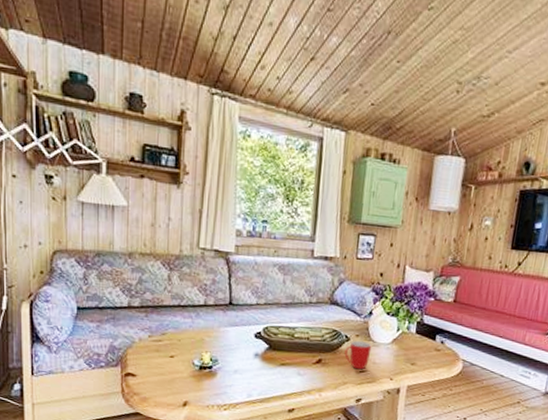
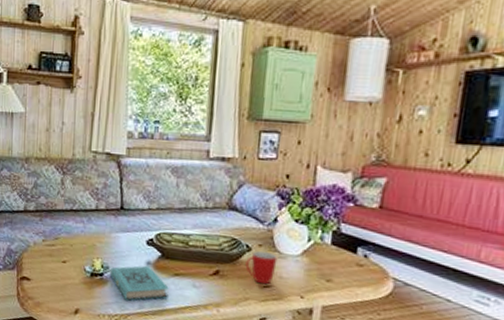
book: none [218,357,276,391] -> present [109,265,169,301]

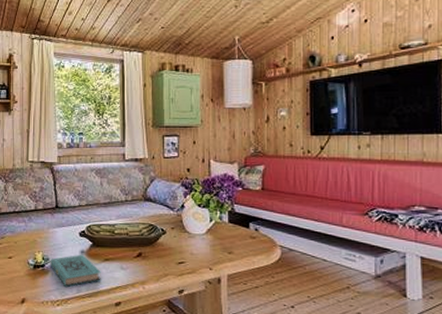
mug: present [245,250,278,285] -> none [162,232,188,261]

